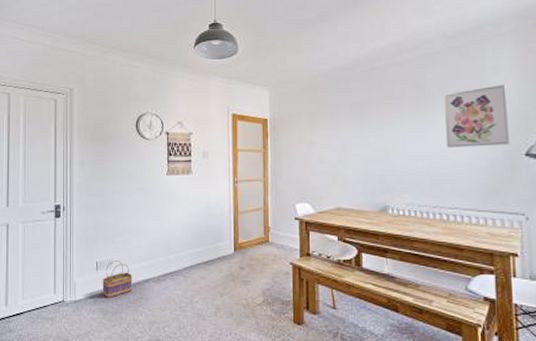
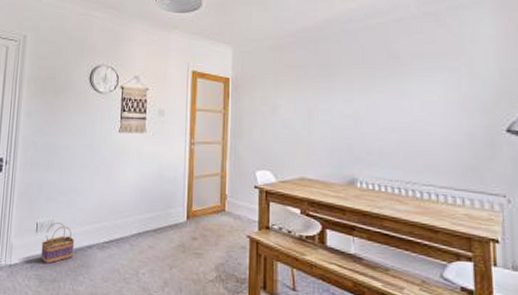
wall art: present [443,84,510,147] -> none [418,54,490,120]

